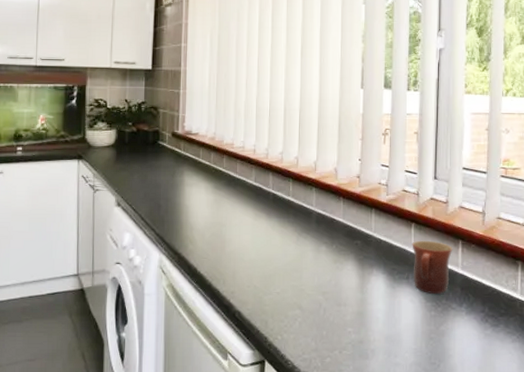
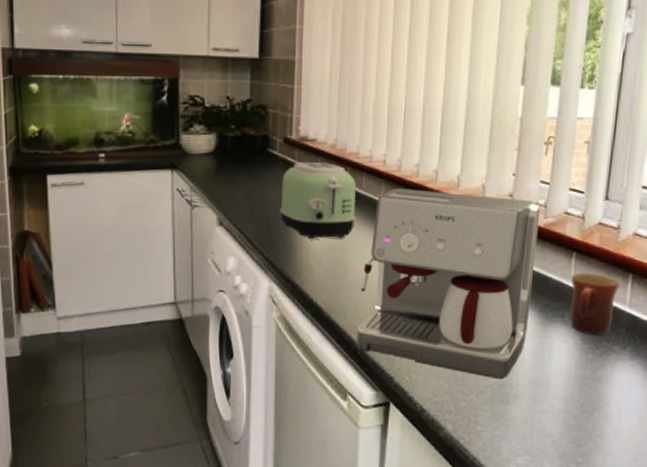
toaster: none [169,152,232,216] -> present [280,162,356,239]
coffee maker: none [235,172,383,337] -> present [356,188,541,380]

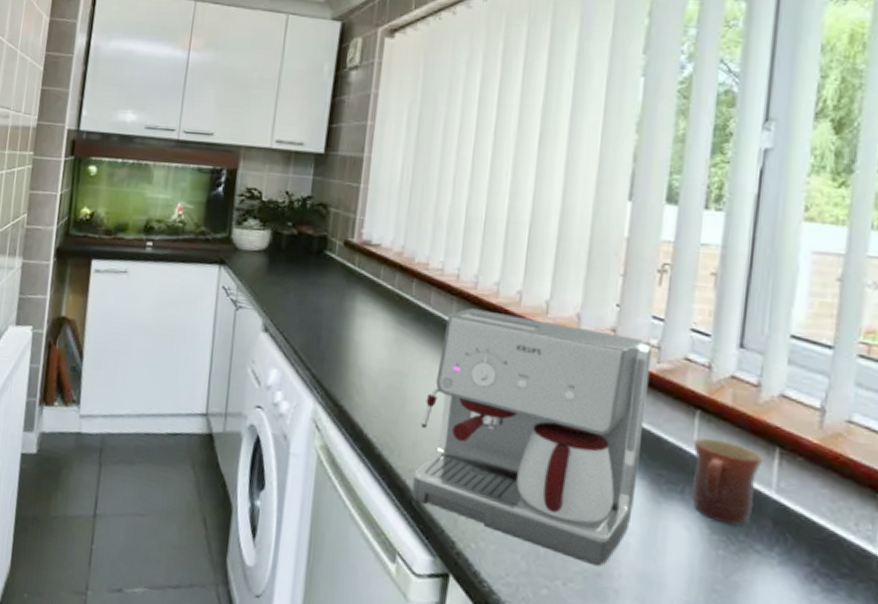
toaster: present [280,162,356,239] -> none [333,268,423,361]

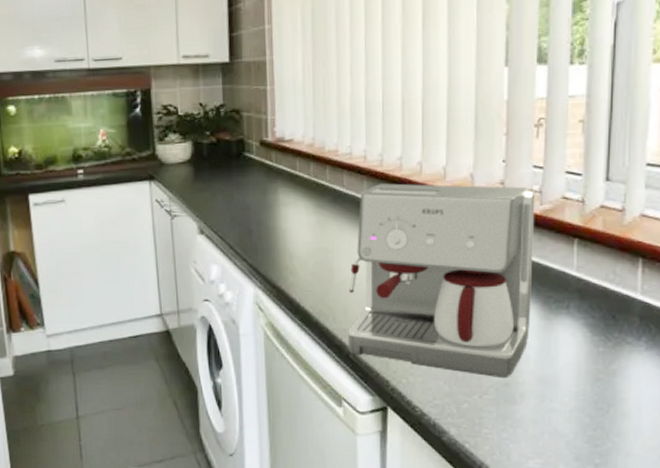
mug: present [692,437,764,525] -> none [574,259,630,325]

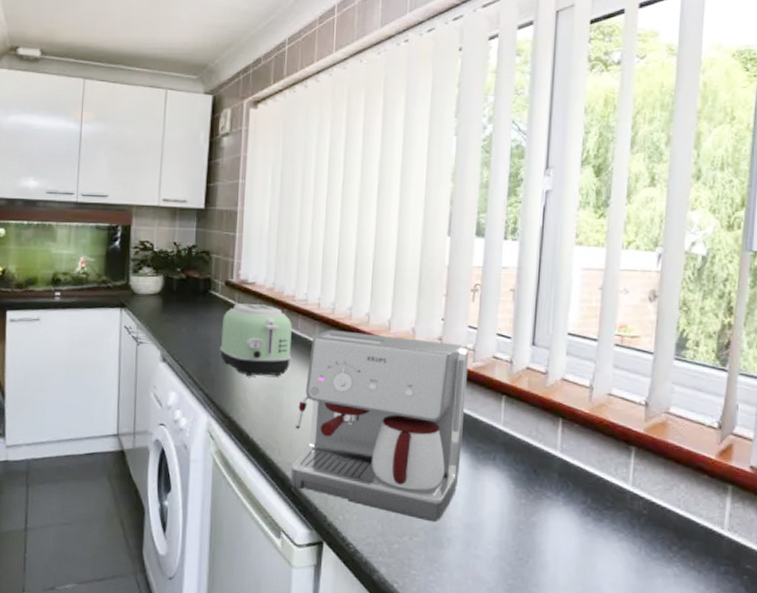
toaster: none [260,163,339,242] -> present [220,303,292,377]

